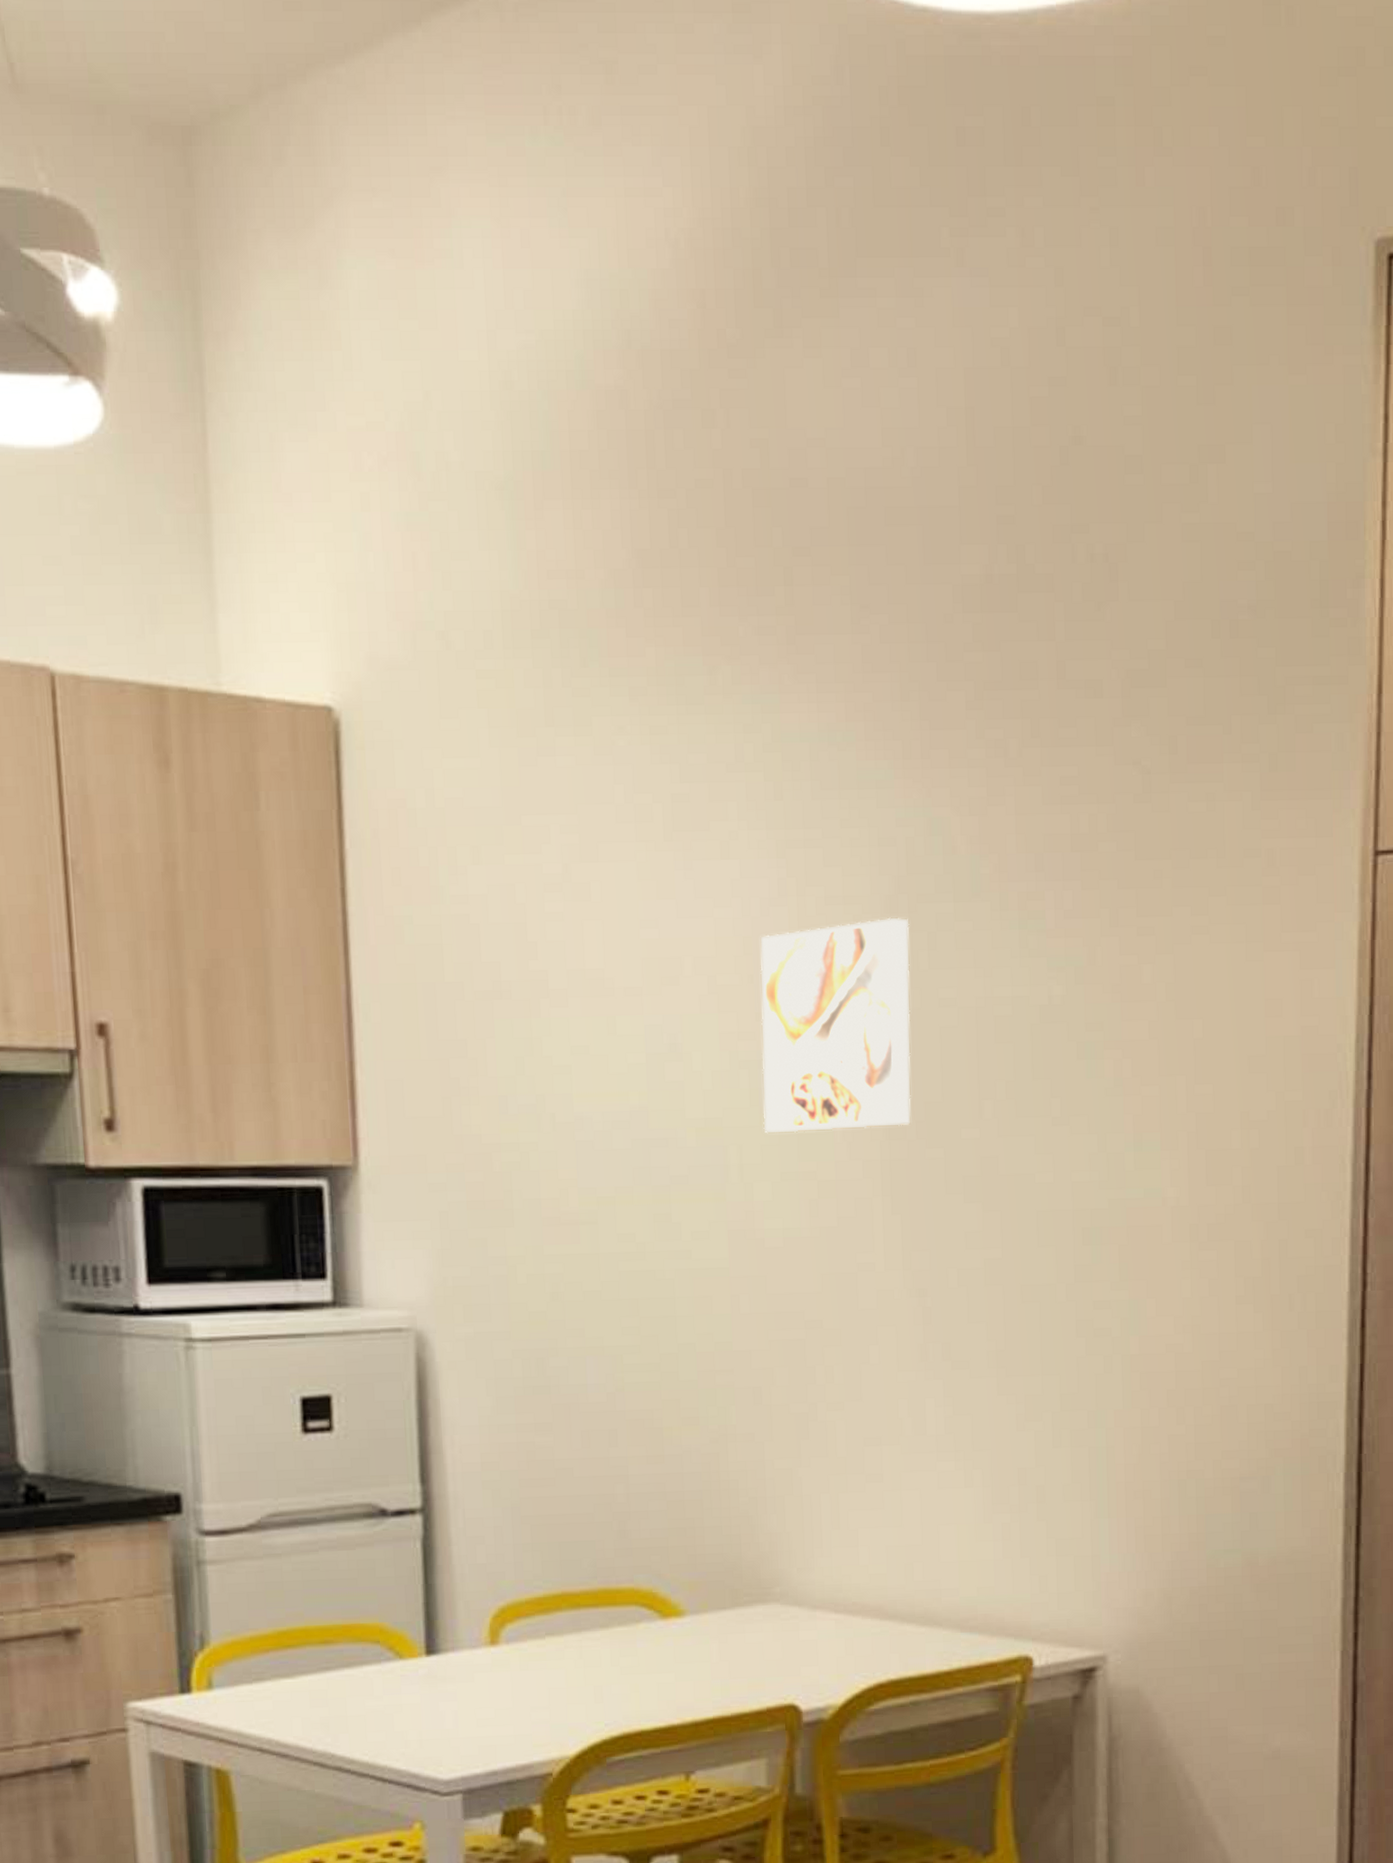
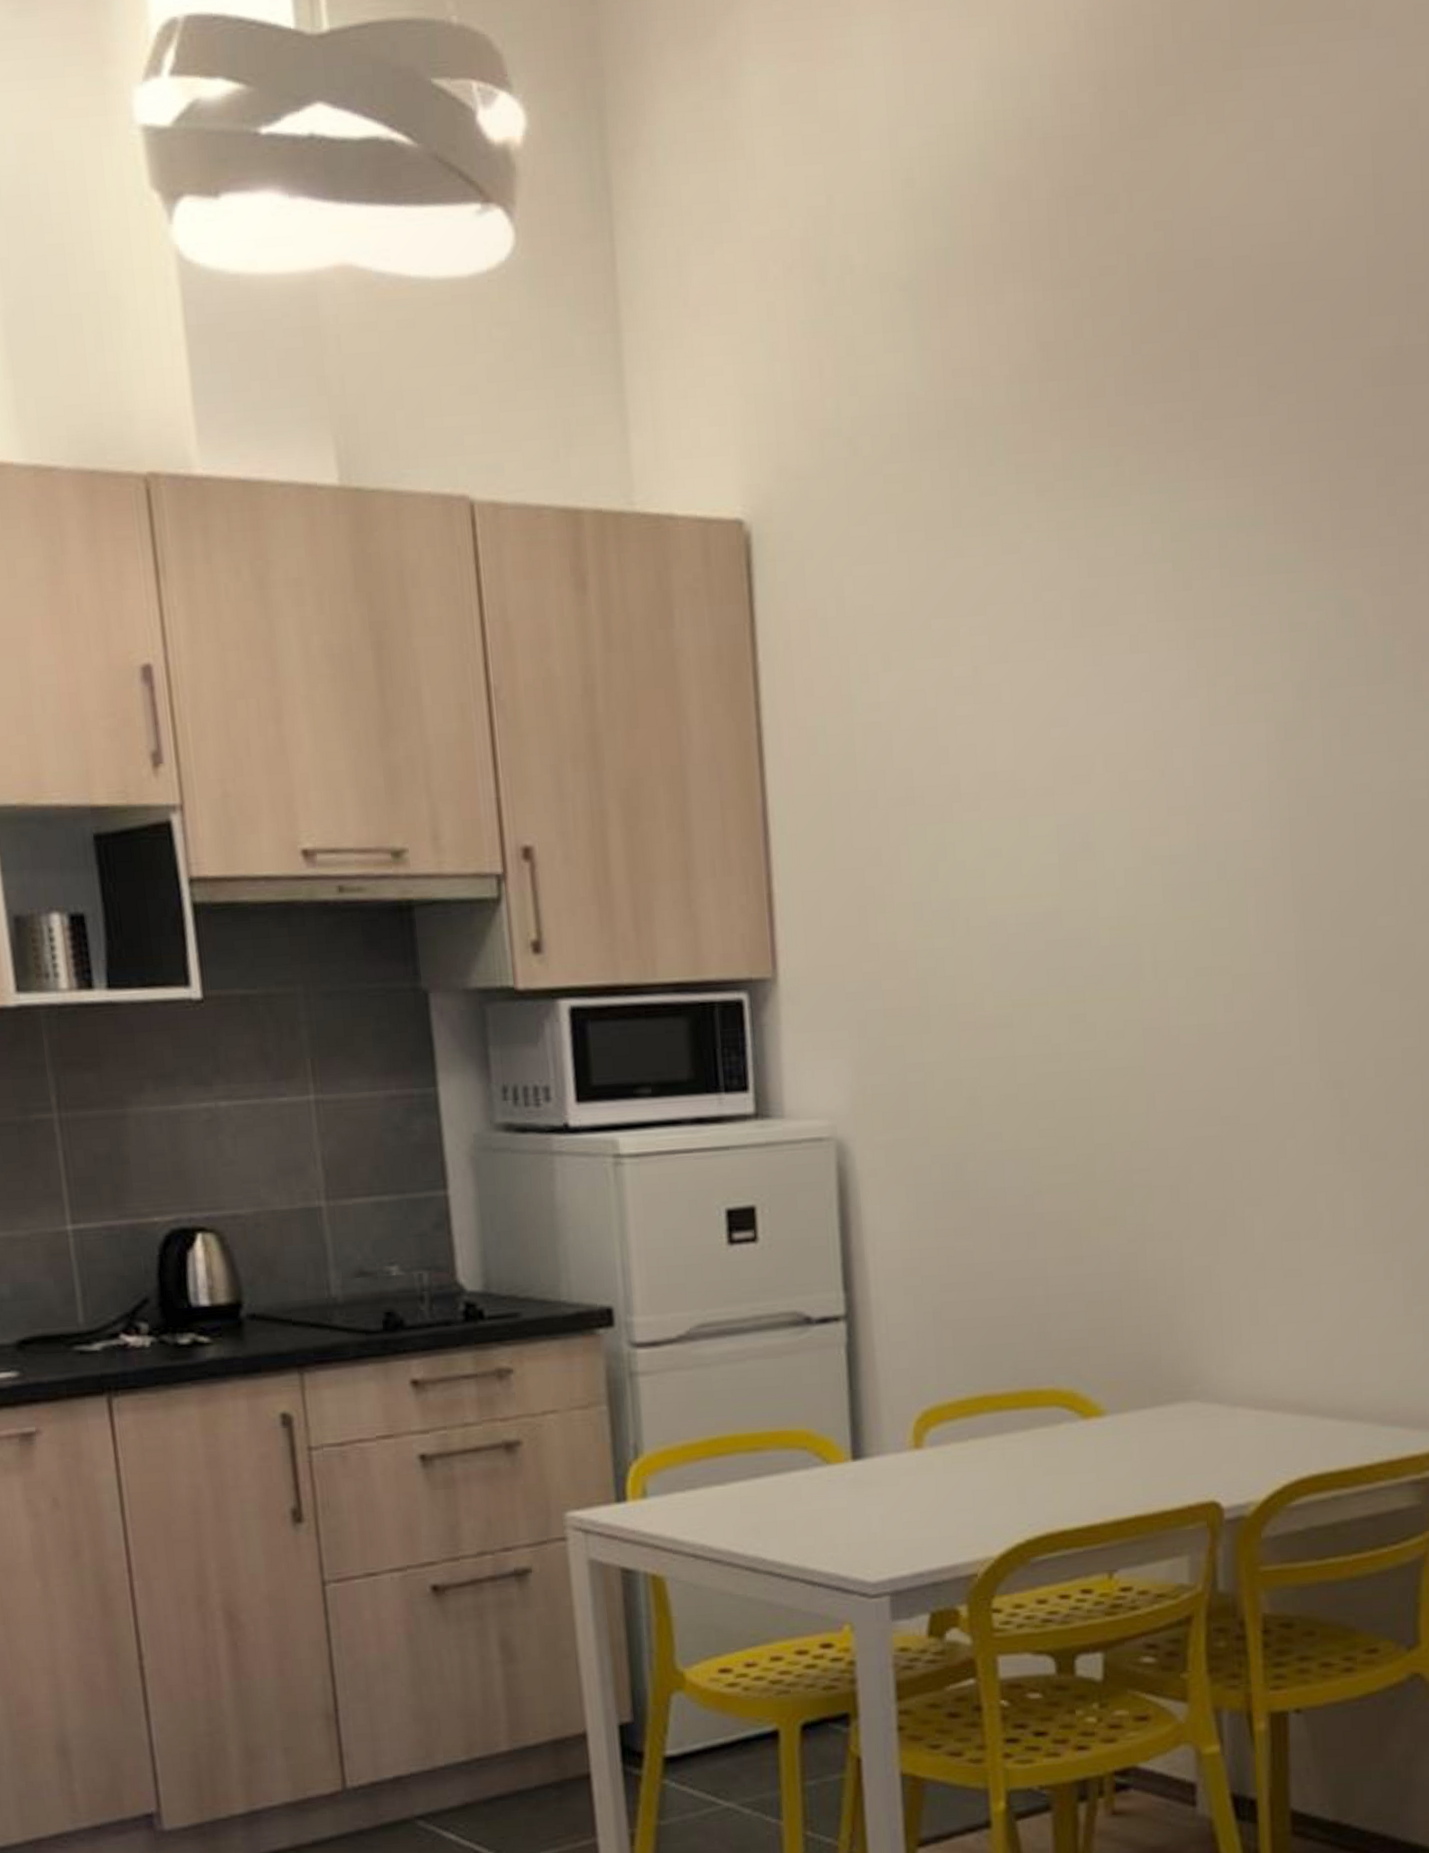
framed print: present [760,917,911,1134] -> none [1171,703,1326,929]

